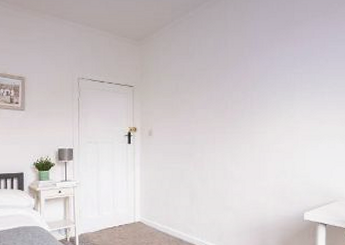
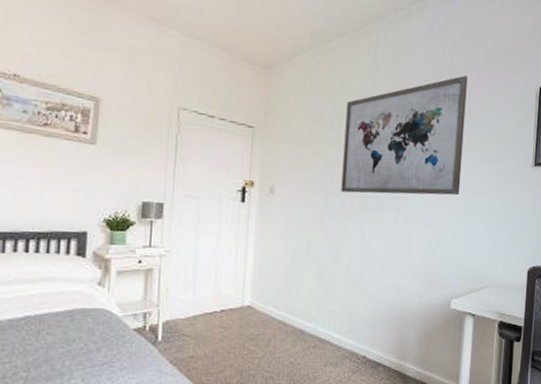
wall art: none [204,24,307,130] -> present [341,75,468,196]

